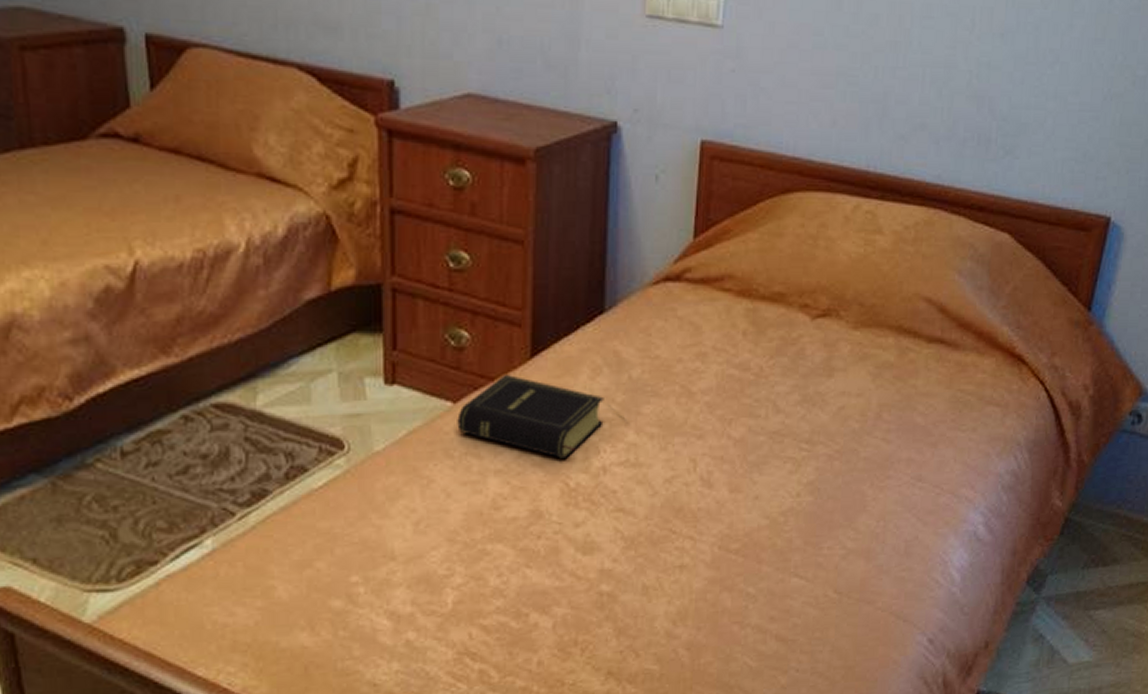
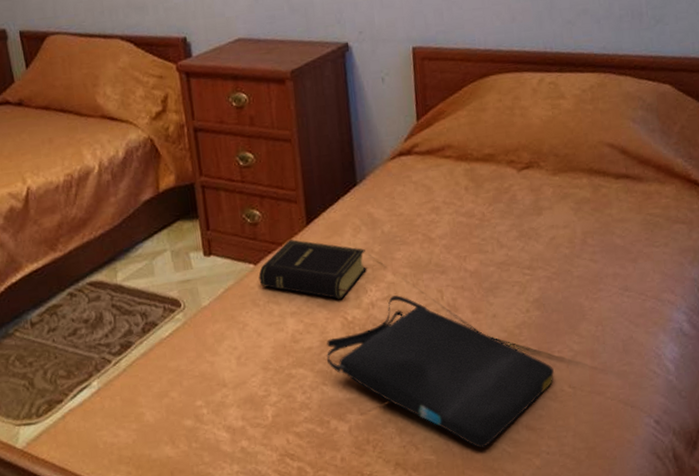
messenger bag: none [536,461,819,659] -> present [326,295,554,448]

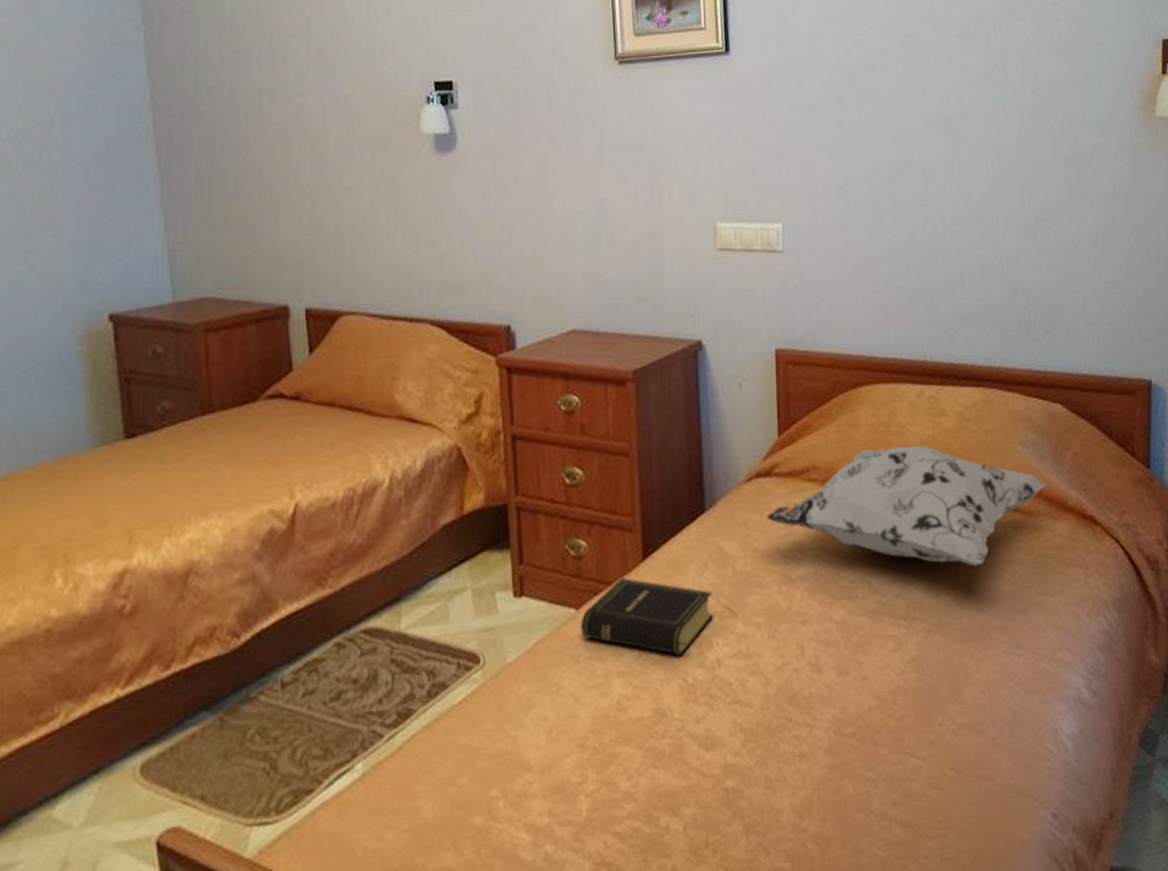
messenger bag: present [326,295,554,448] -> none [660,651,934,852]
decorative pillow: none [407,125,655,225] -> present [765,445,1047,567]

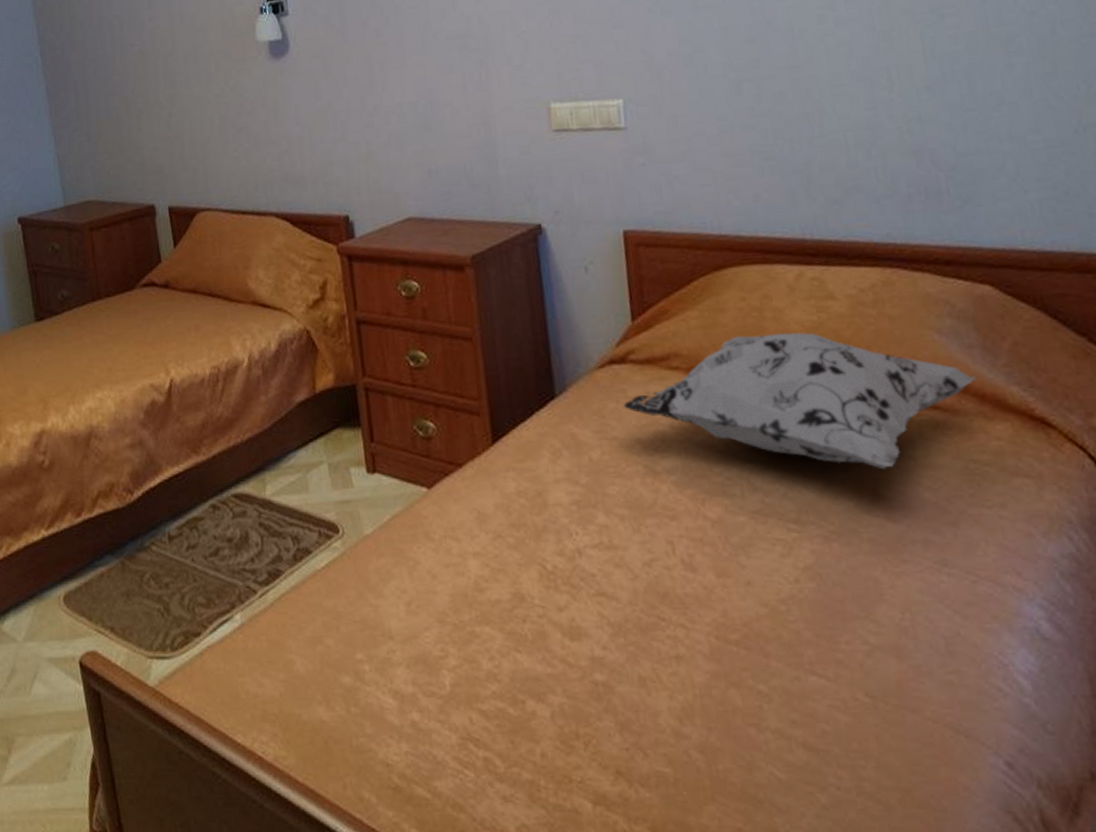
book: present [580,578,714,655] -> none [433,461,571,541]

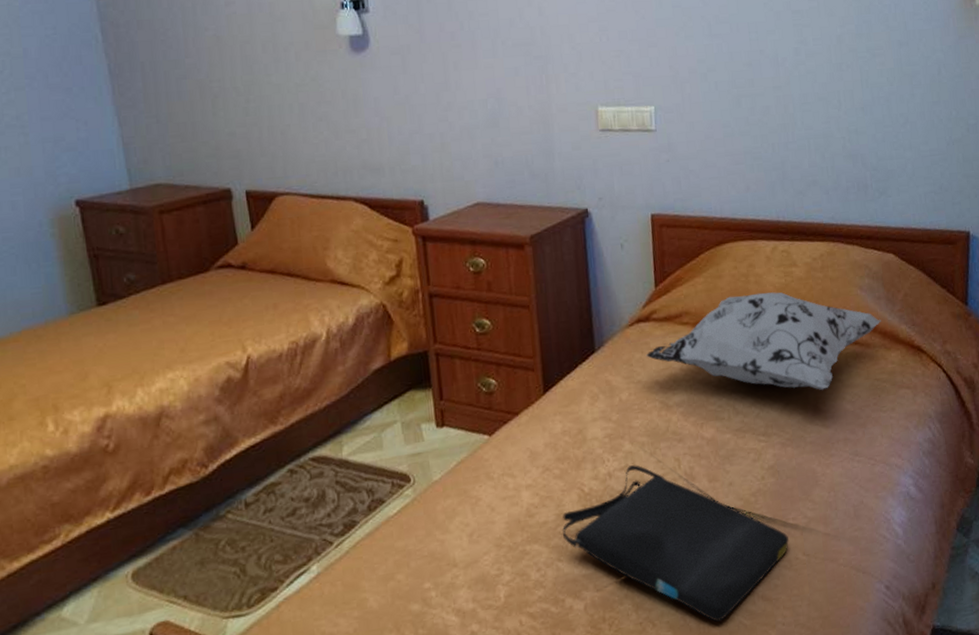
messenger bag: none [520,543,842,766] -> present [562,465,789,622]

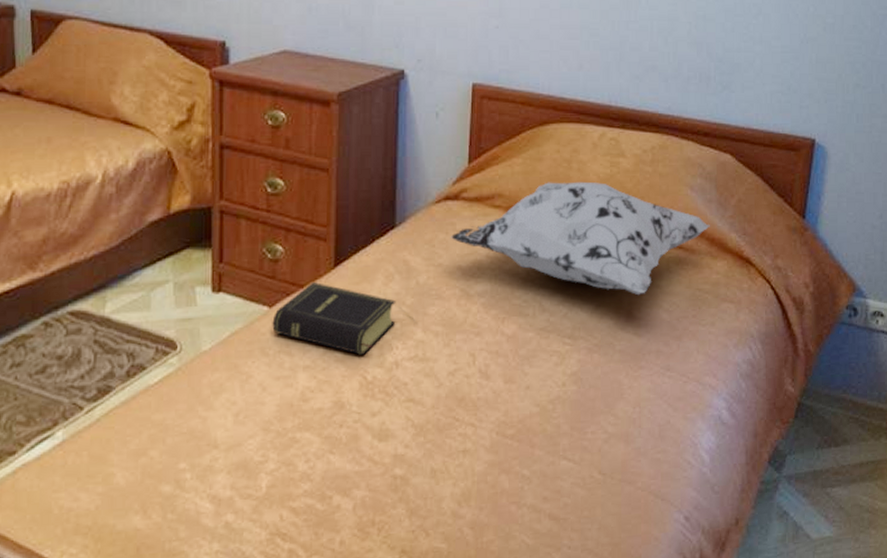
book: none [493,409,605,470] -> present [272,282,396,355]
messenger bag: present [562,465,789,622] -> none [339,356,584,538]

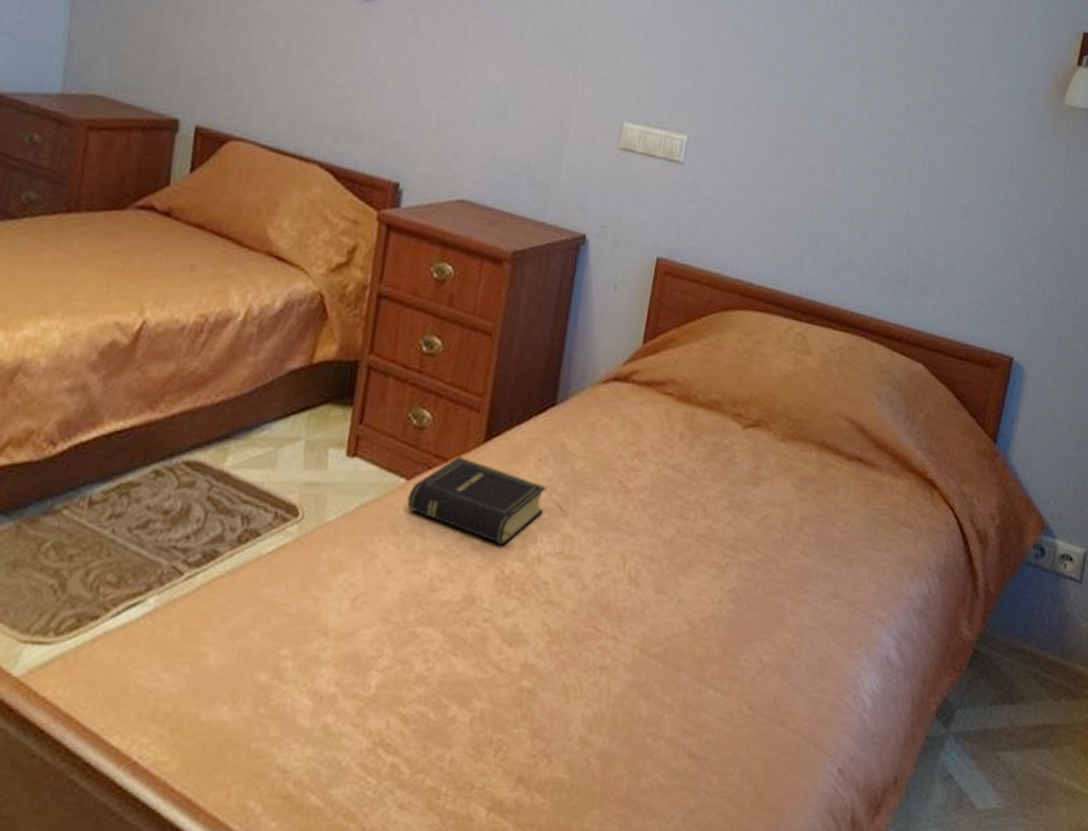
decorative pillow: present [450,181,710,296] -> none [614,373,895,510]

